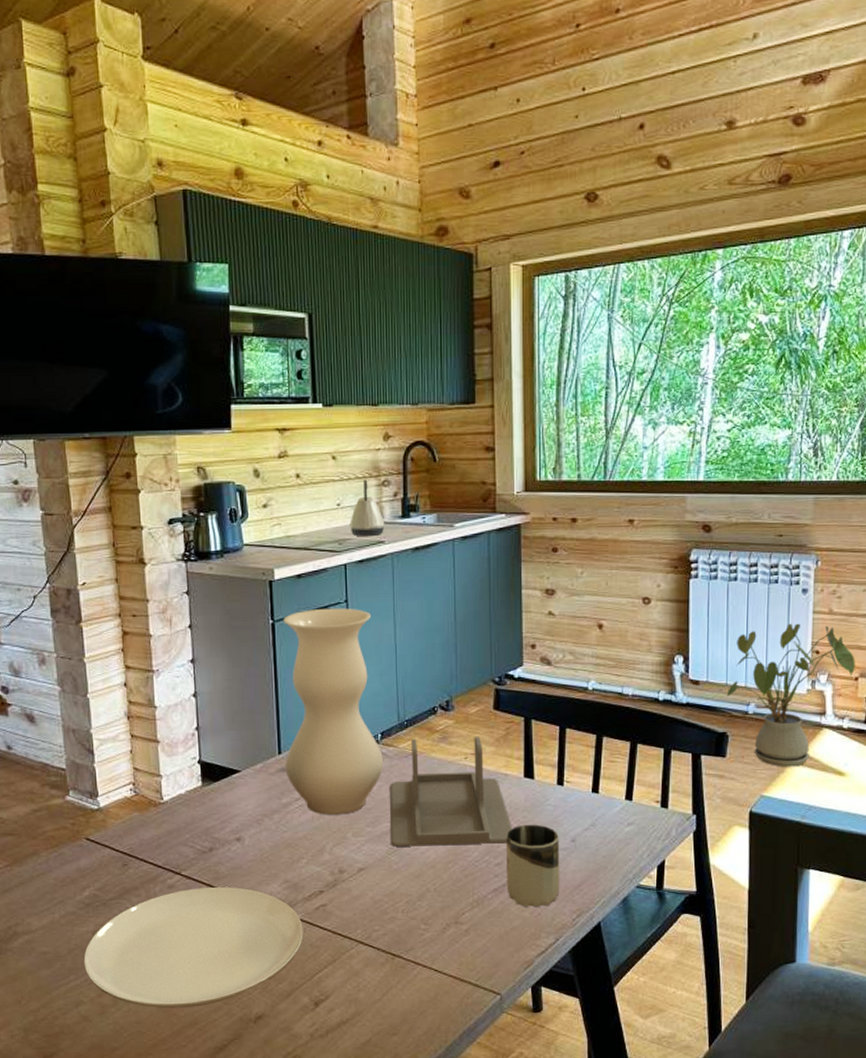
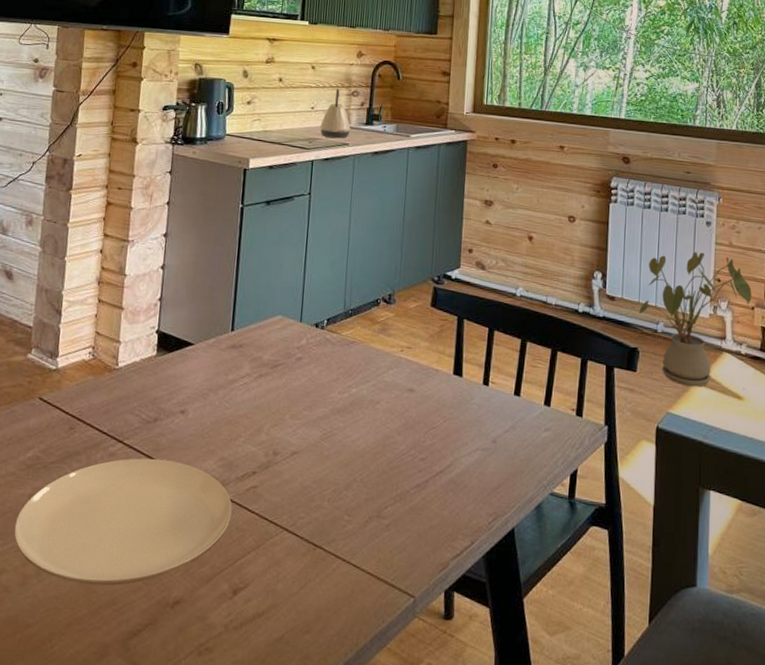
vase: present [283,608,384,815] -> none [235,198,331,396]
napkin holder: present [390,737,513,847] -> none [325,328,439,439]
cup: present [506,824,560,908] -> none [429,421,482,508]

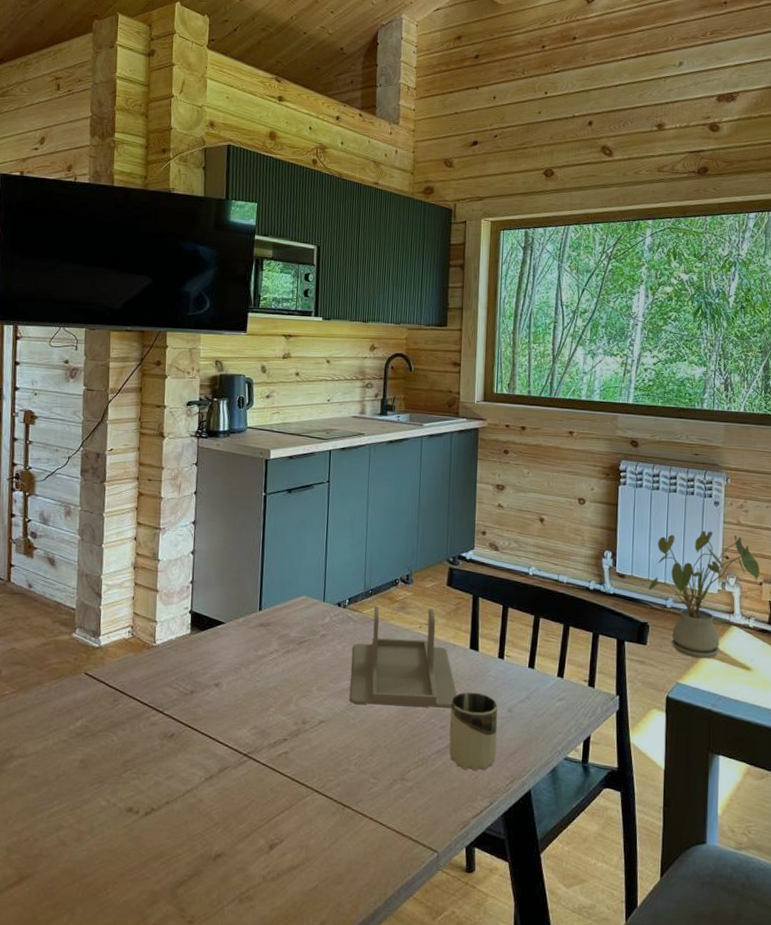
plate: present [14,458,232,586] -> none [68,727,266,841]
kettle: present [320,89,351,139] -> none [336,381,366,429]
napkin holder: none [325,328,439,439] -> present [350,606,458,708]
cup: none [429,421,482,508] -> present [449,692,498,771]

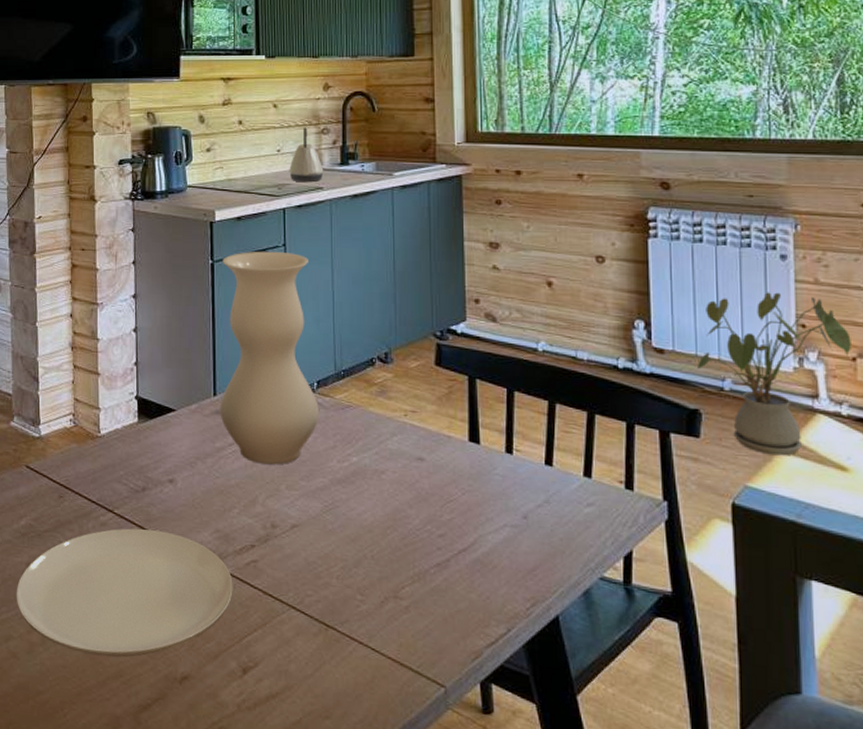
plate: none [68,727,266,841] -> present [16,528,233,657]
vase: none [263,486,350,670] -> present [220,251,320,465]
kettle: none [336,381,366,429] -> present [289,127,324,183]
napkin holder: present [350,606,458,708] -> none [326,391,457,513]
cup: present [449,692,498,771] -> none [450,493,511,590]

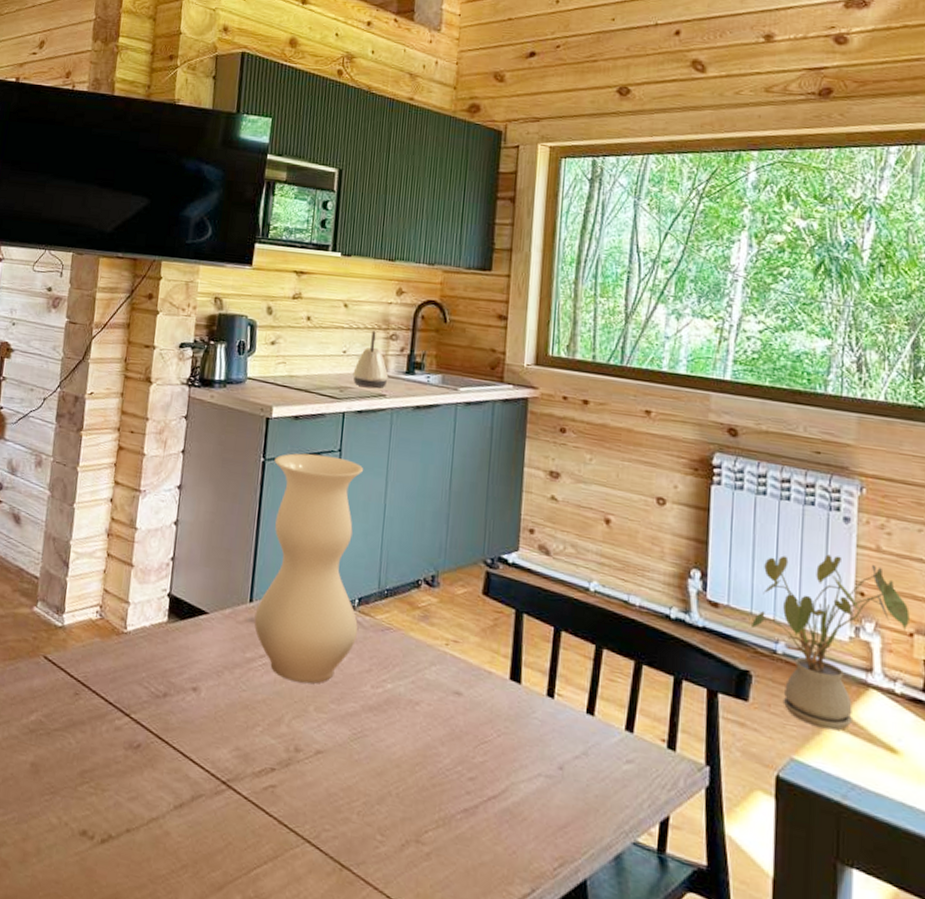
plate: present [16,528,233,657] -> none [15,735,248,879]

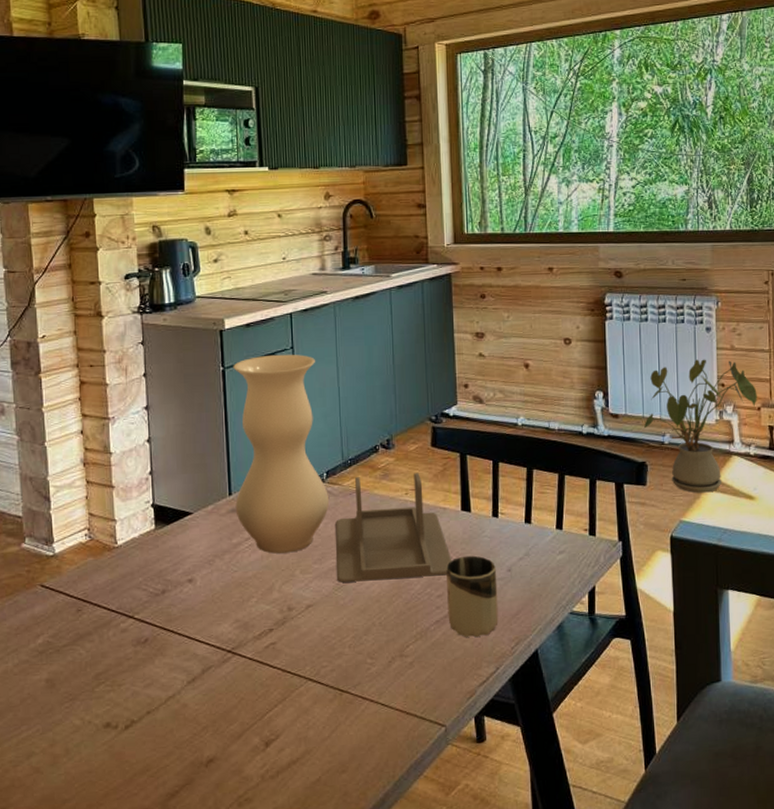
kettle: present [353,330,389,389] -> none [294,235,327,288]
napkin holder: none [355,612,492,755] -> present [335,473,452,582]
cup: none [479,736,545,844] -> present [446,555,499,638]

